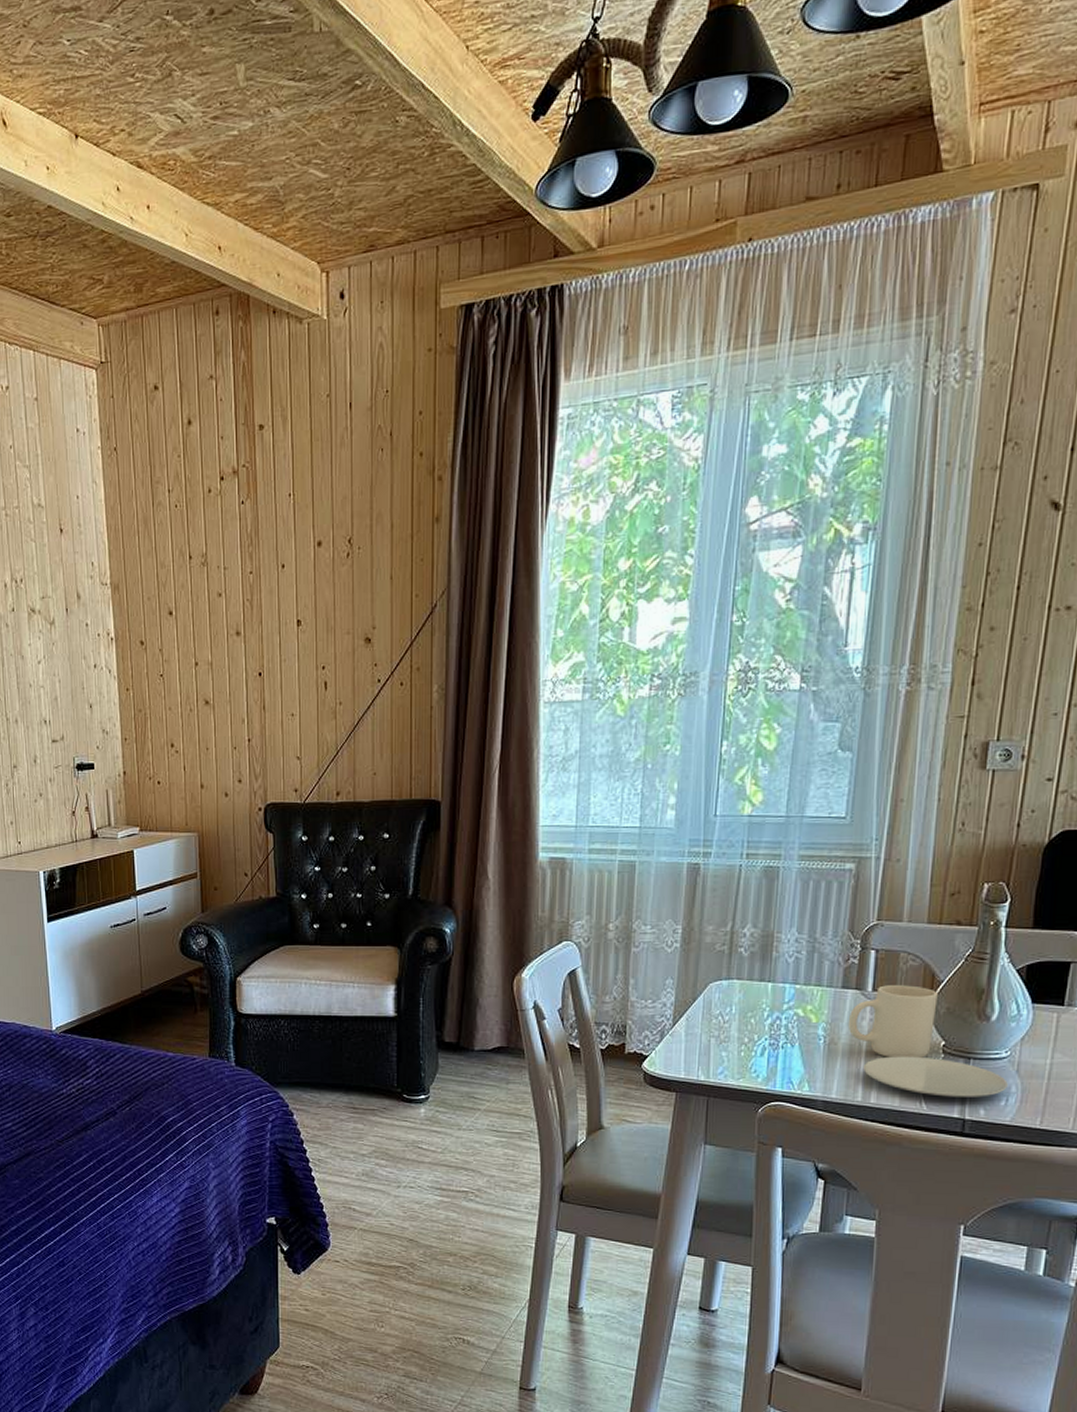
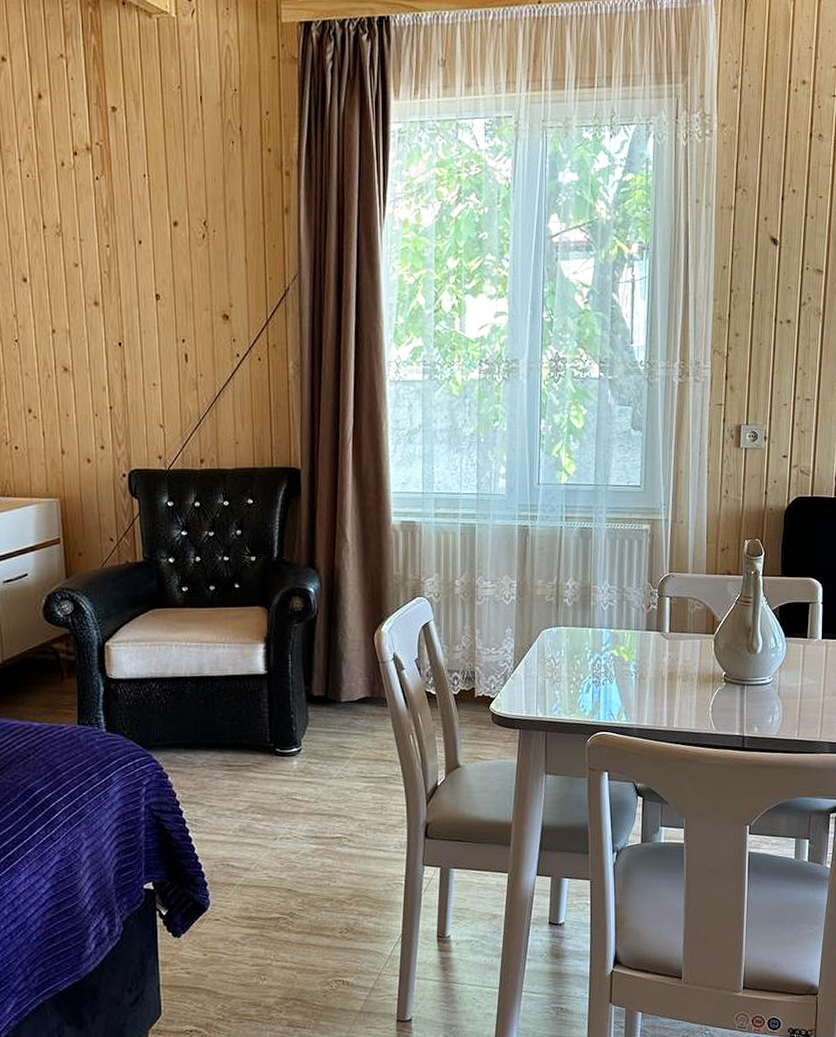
cup: present [847,985,938,1058] -> none [652,626,718,688]
plate: present [862,1056,1008,1097] -> none [666,685,772,719]

